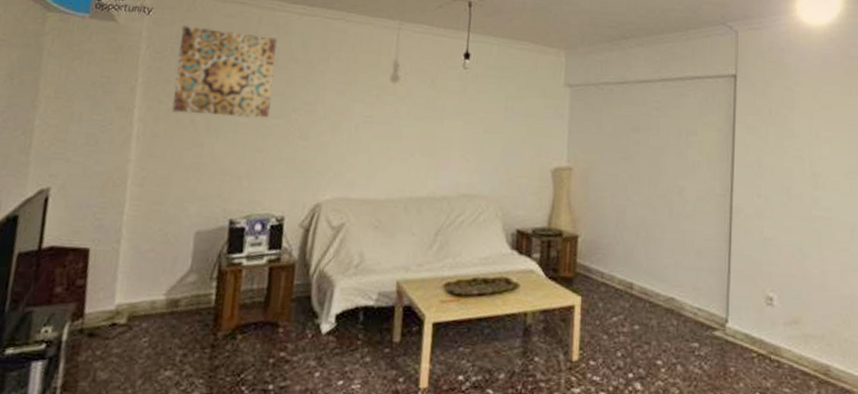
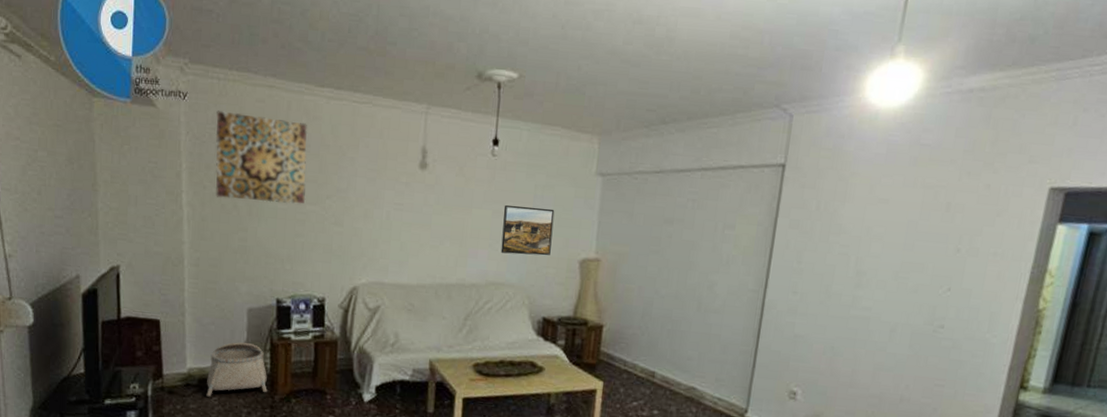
basket: none [134,271,211,338] -> present [206,342,267,397]
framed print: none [472,115,526,166] -> present [500,204,555,256]

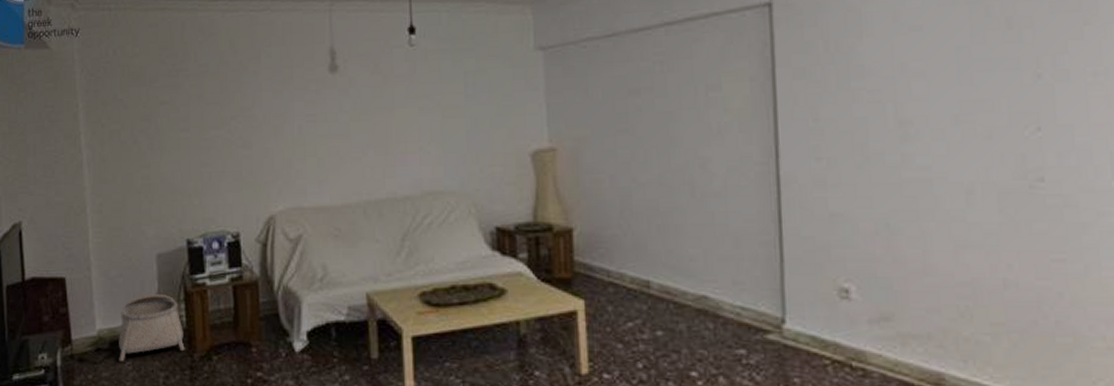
wall art: present [215,110,308,204] -> none [110,41,209,135]
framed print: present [500,204,555,256] -> none [431,96,494,156]

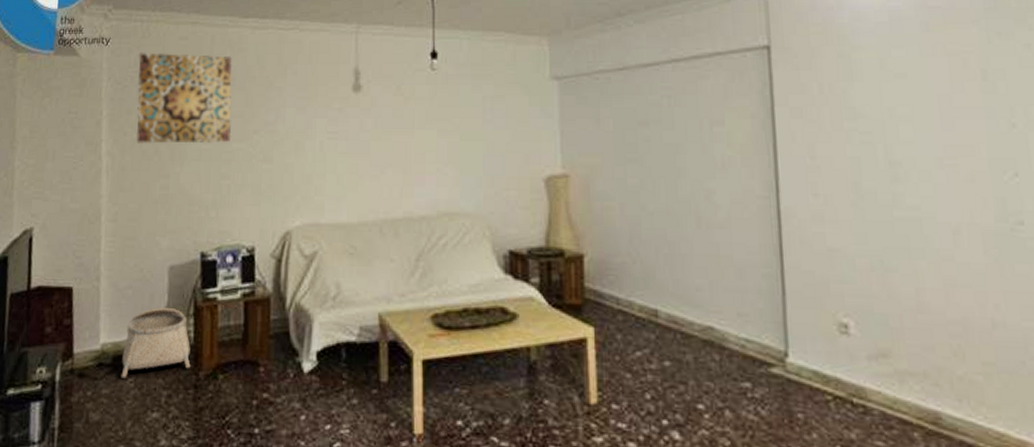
wall art: none [110,41,209,135] -> present [136,52,233,144]

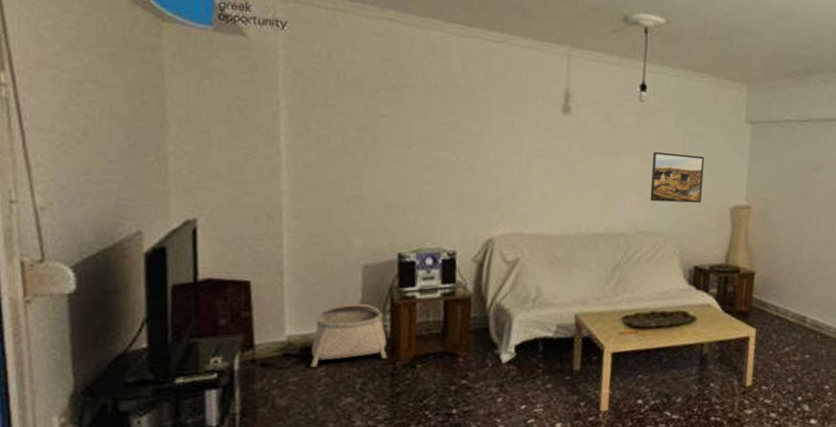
wall art: present [136,52,233,144] -> none [322,43,435,149]
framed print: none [450,121,509,178] -> present [650,151,705,203]

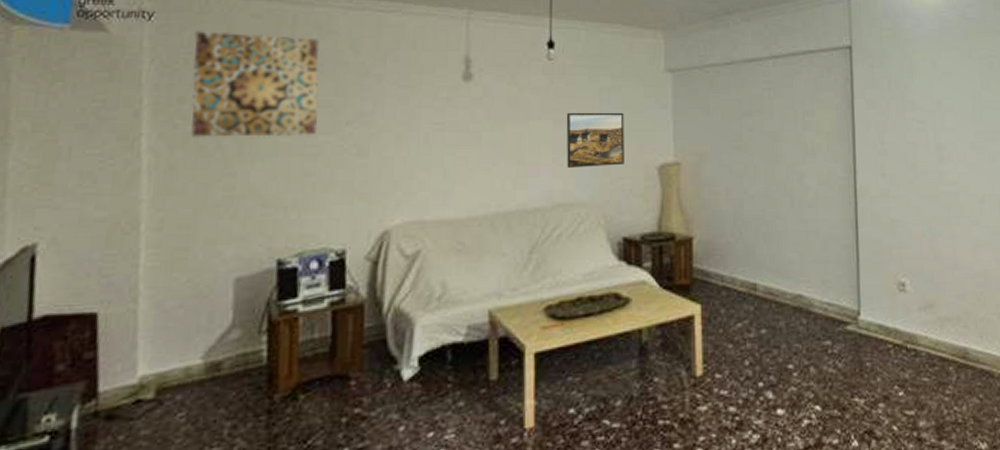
basket: present [310,303,387,368] -> none [167,326,263,414]
wall art: none [322,43,435,149] -> present [191,31,320,137]

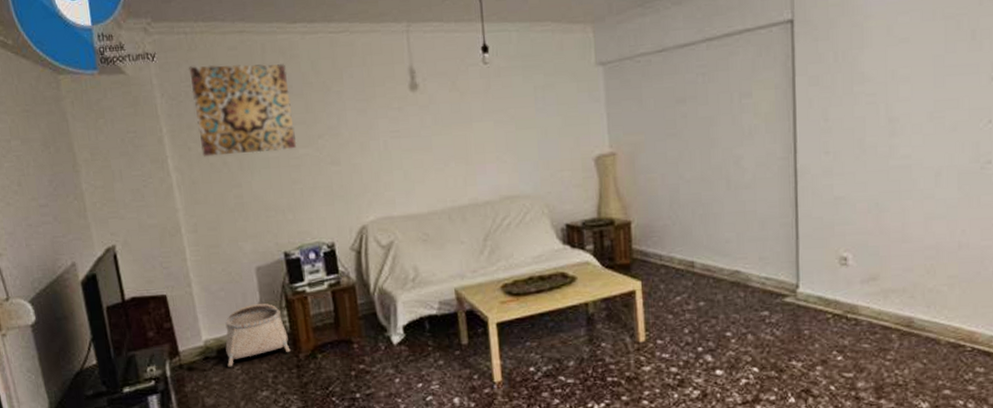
basket: none [167,326,263,414] -> present [225,303,291,367]
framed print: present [566,112,624,168] -> none [505,108,562,164]

